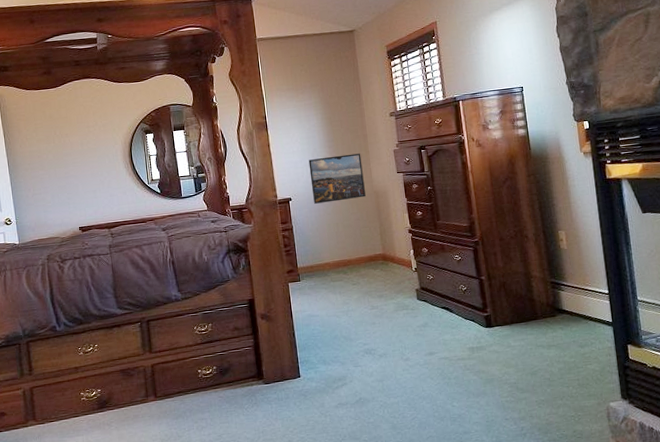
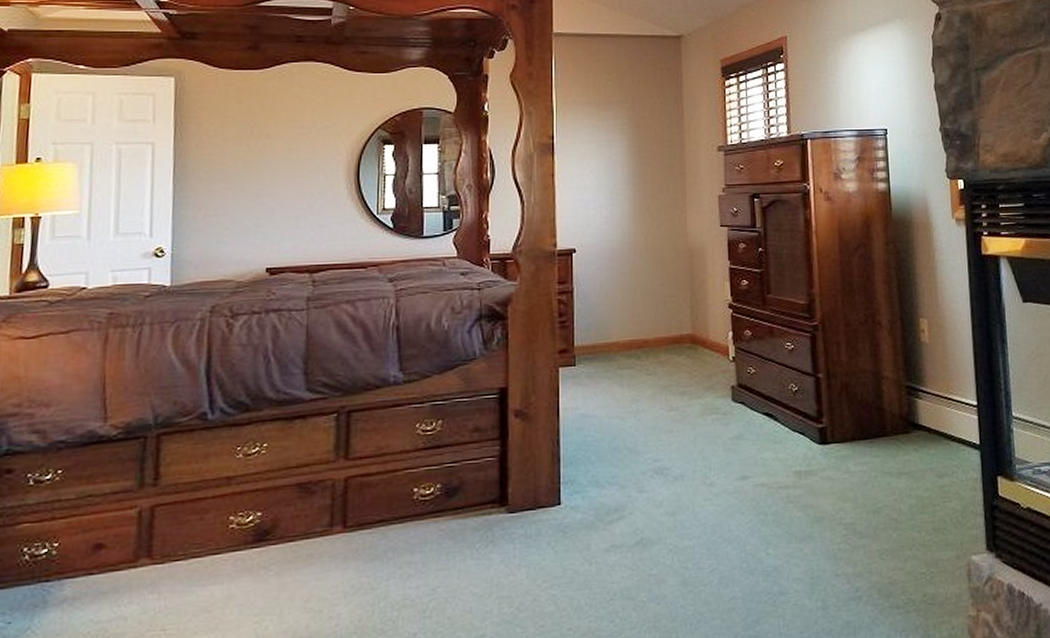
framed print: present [308,153,366,204] -> none [604,196,676,260]

